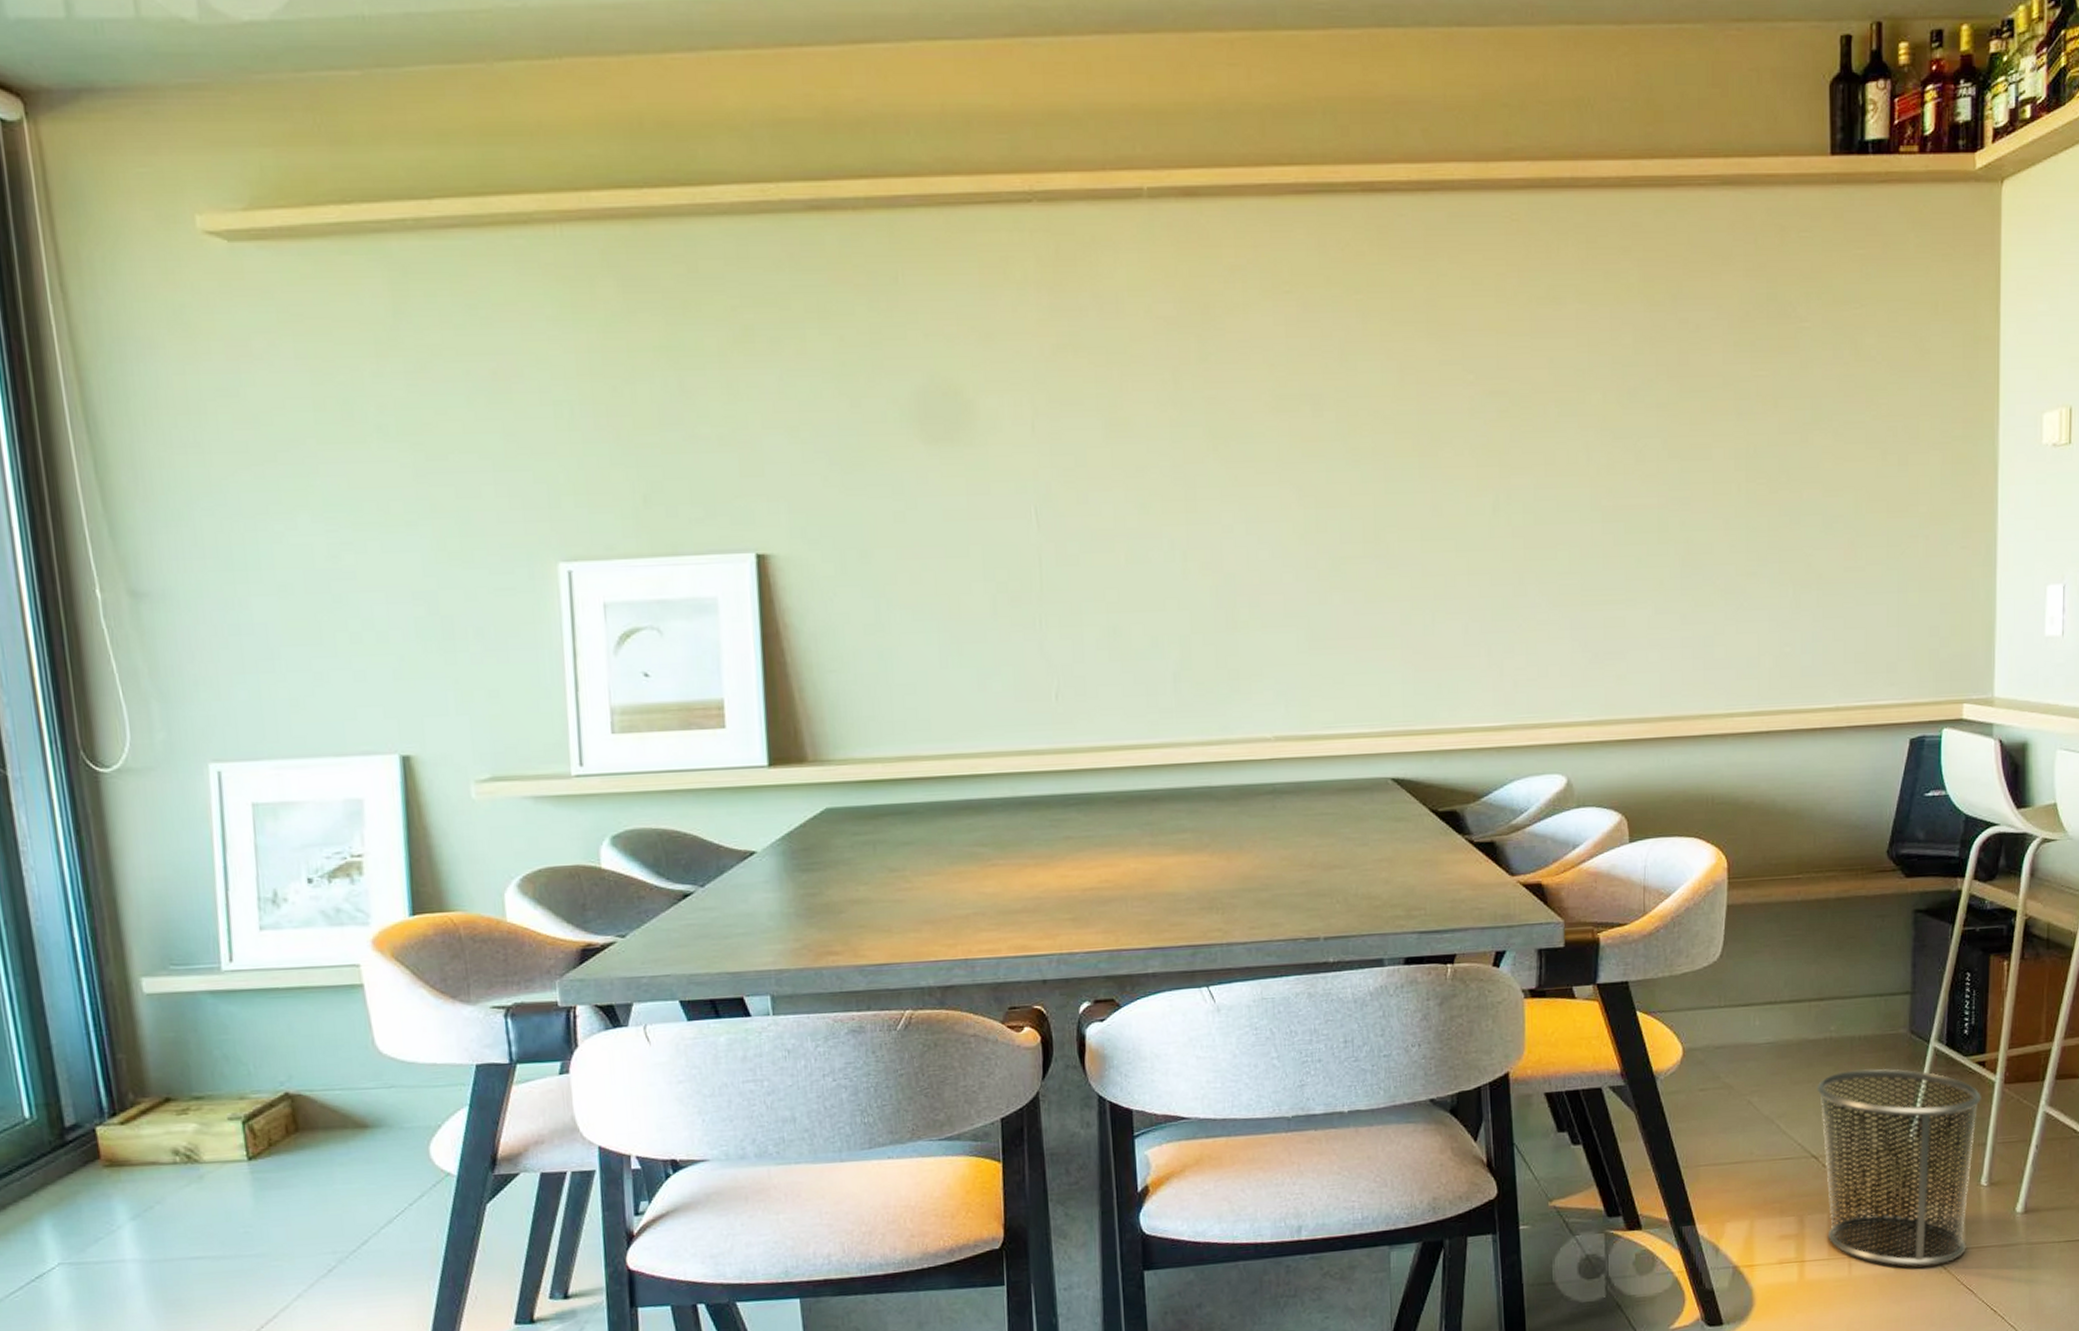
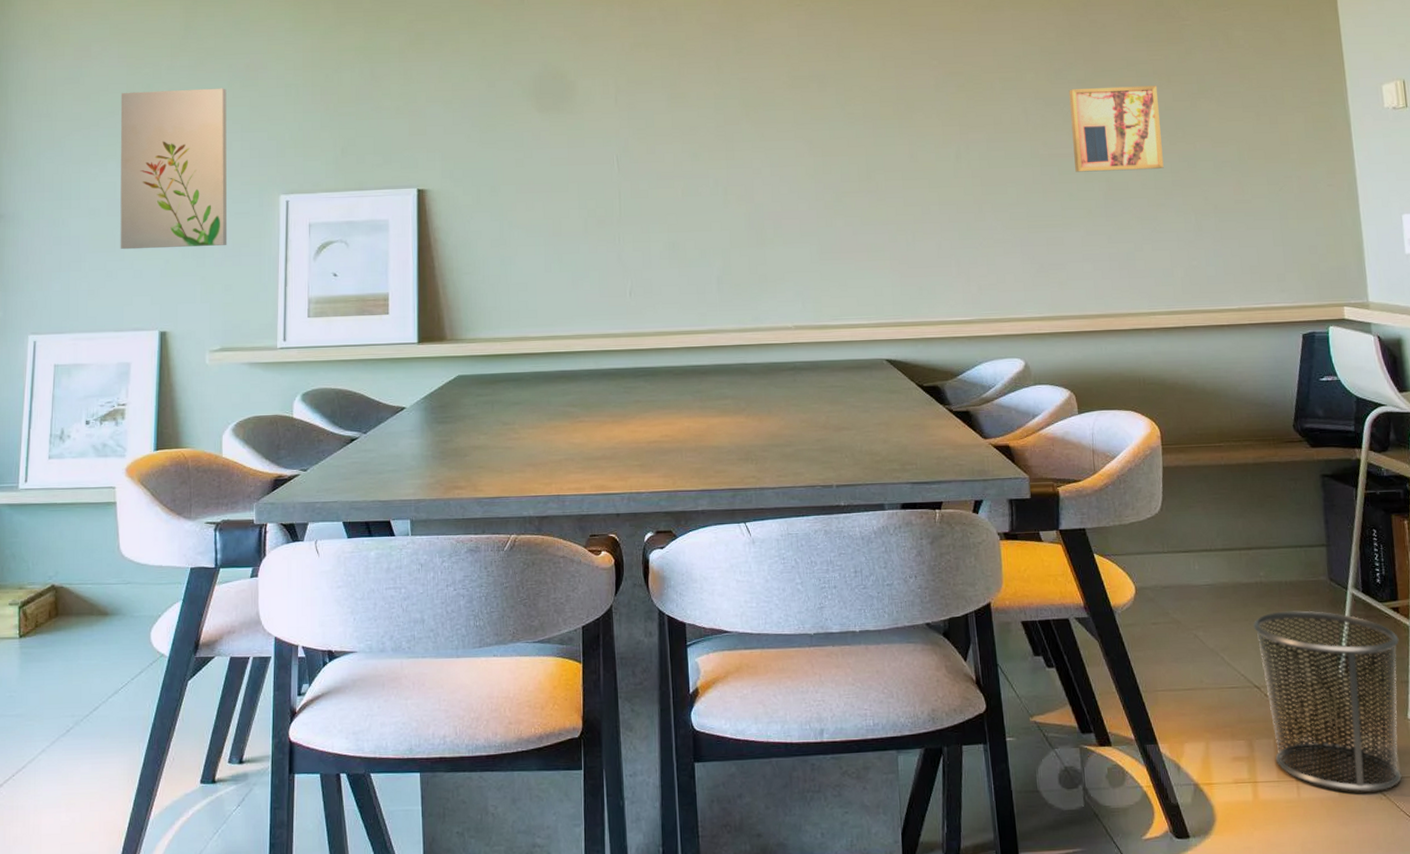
wall art: none [305,405,488,642] -> present [120,88,228,250]
wall art: none [1645,412,1760,530] -> present [1069,85,1164,172]

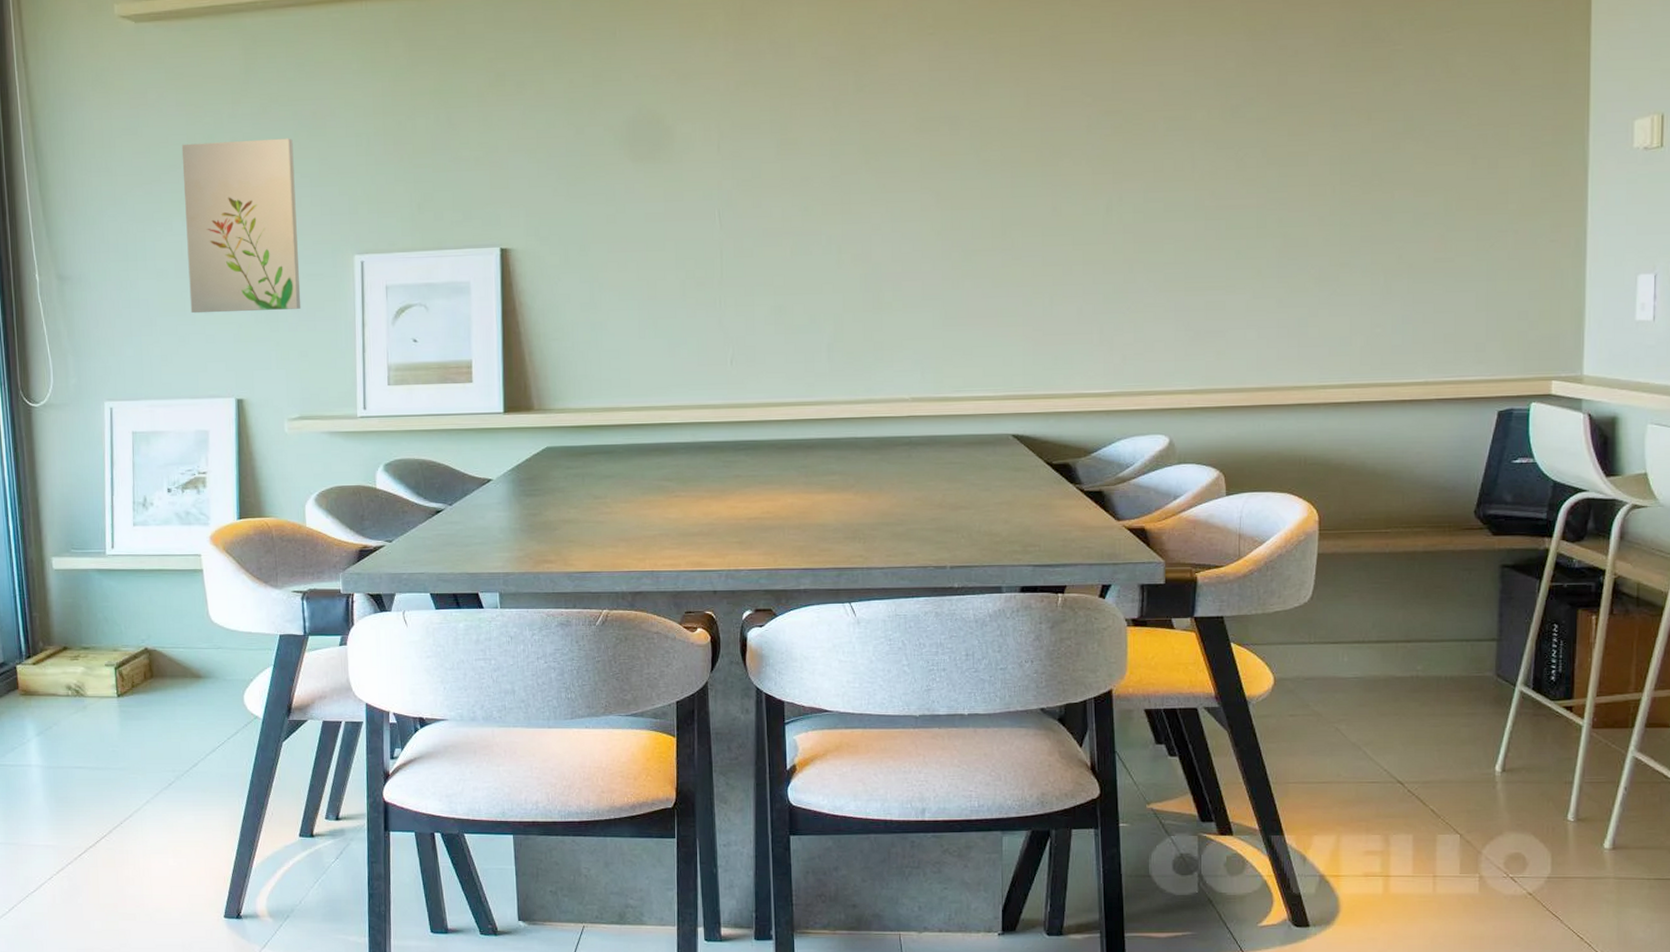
wall art: present [1069,85,1164,172] -> none [1246,124,1354,227]
waste bin: present [1253,610,1402,792] -> none [1403,706,1568,890]

